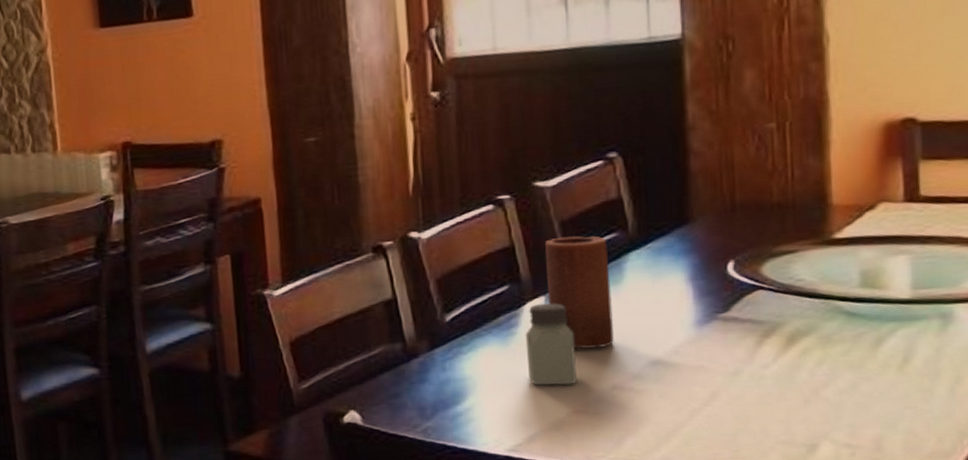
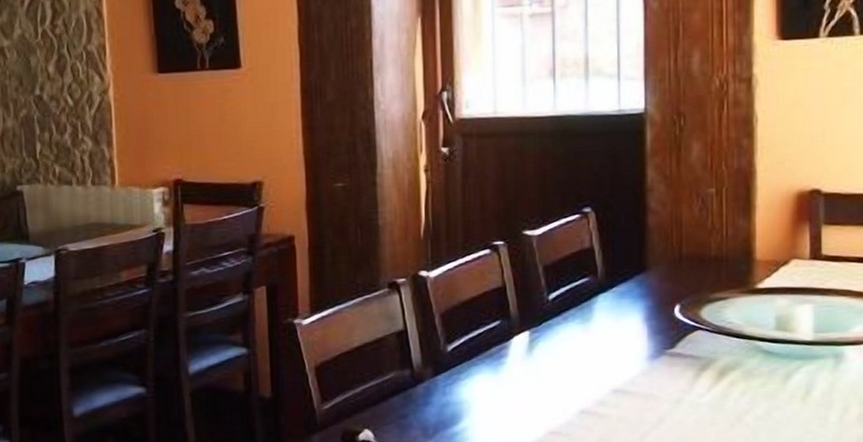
saltshaker: present [525,303,577,386] -> none [512,337,553,409]
candle: present [545,236,614,349] -> none [531,279,584,378]

